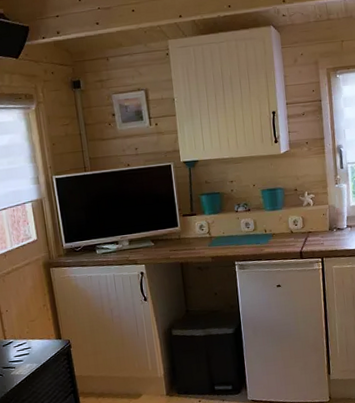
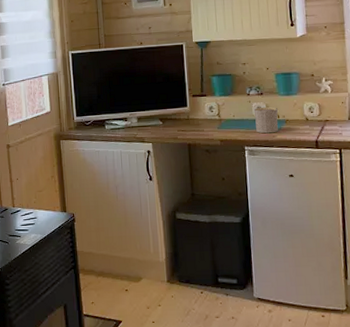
cup: none [242,222,266,248] -> present [253,107,279,134]

